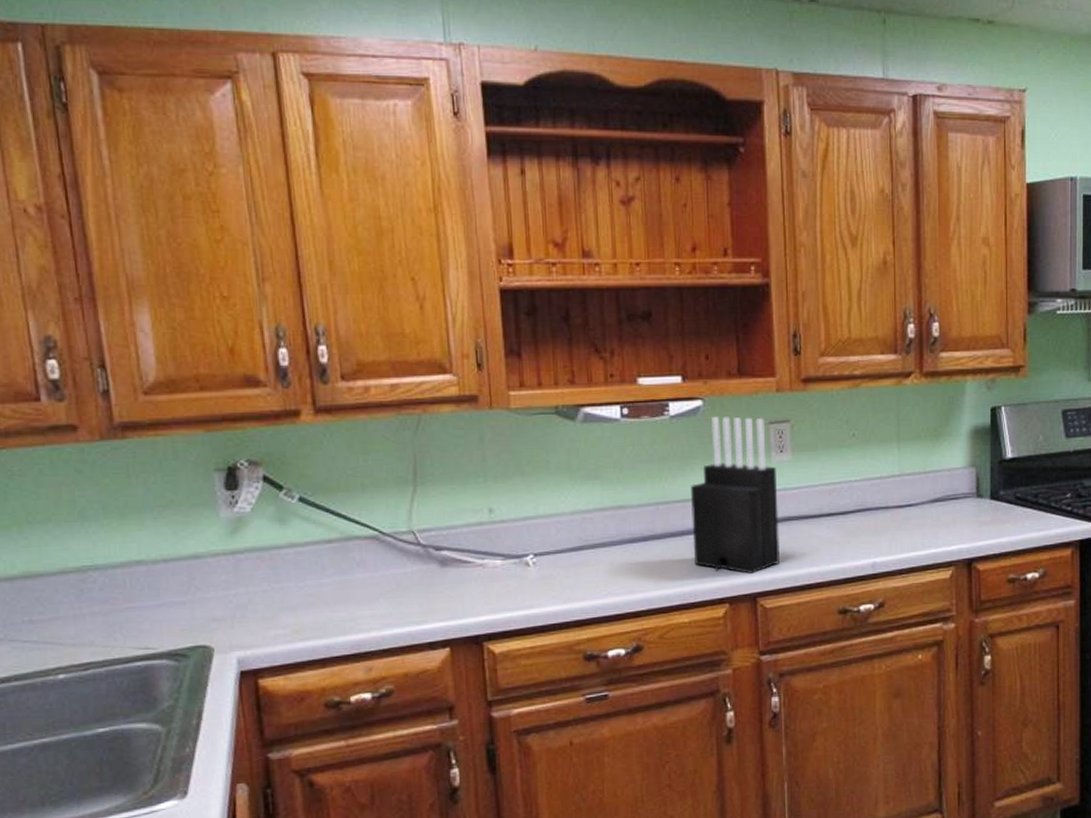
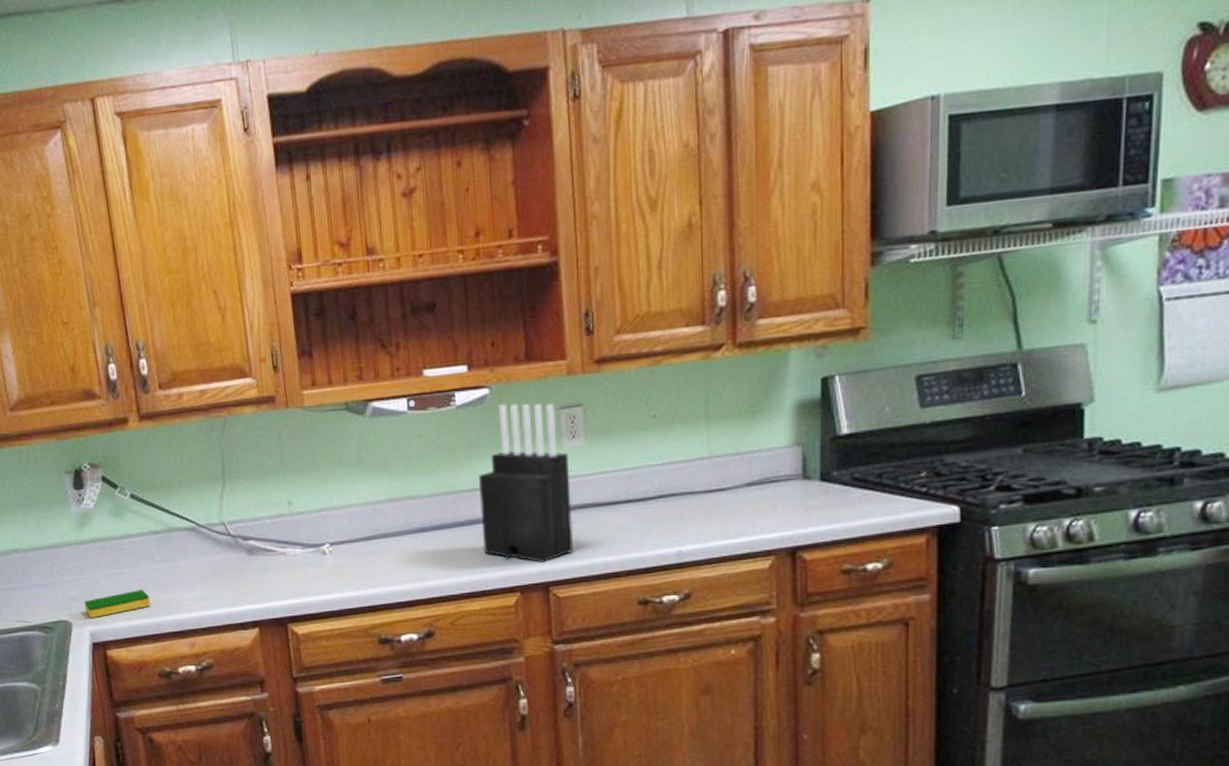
dish sponge: none [232,607,319,642] -> present [85,590,151,618]

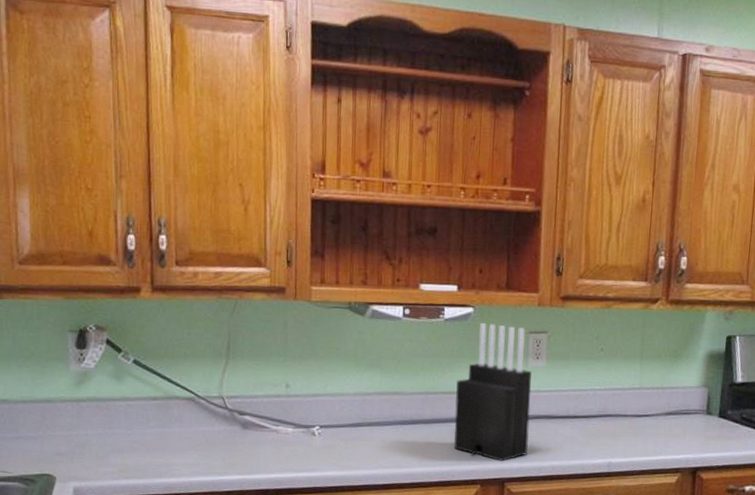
dish sponge: present [85,590,151,618] -> none [72,451,141,474]

